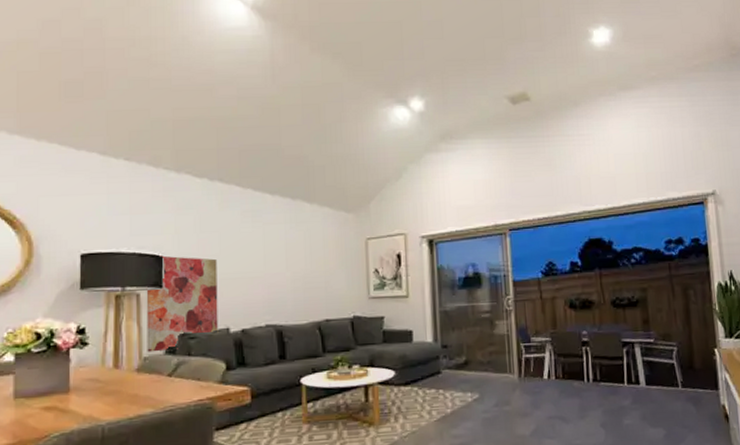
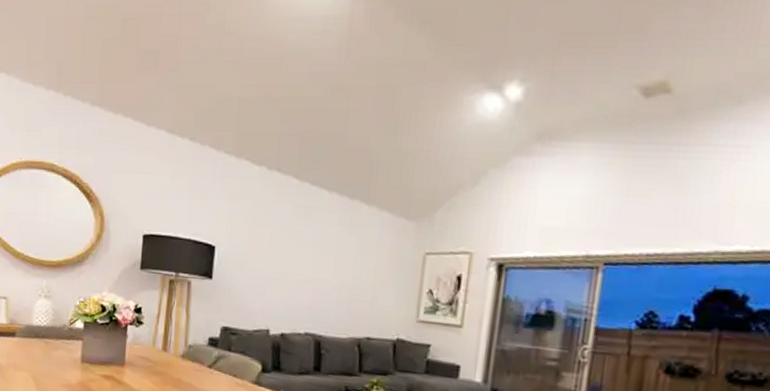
wall art: present [146,255,219,352] -> none [192,245,265,343]

